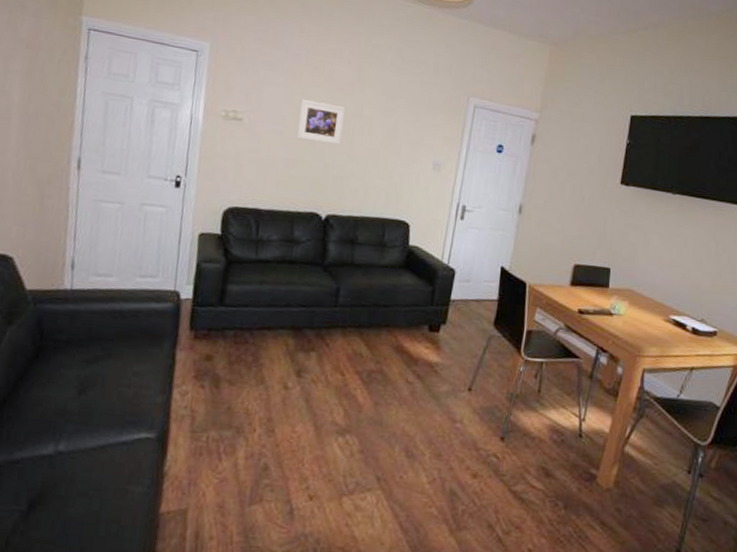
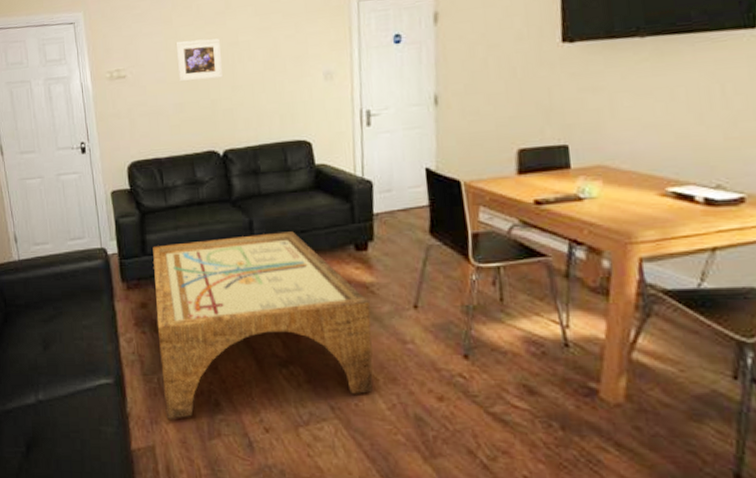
coffee table: none [207,297,431,482] -> present [153,231,373,419]

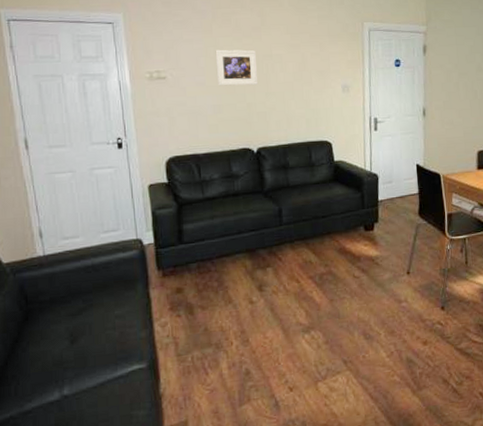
coffee table: present [153,231,373,419] -> none [189,217,377,394]

